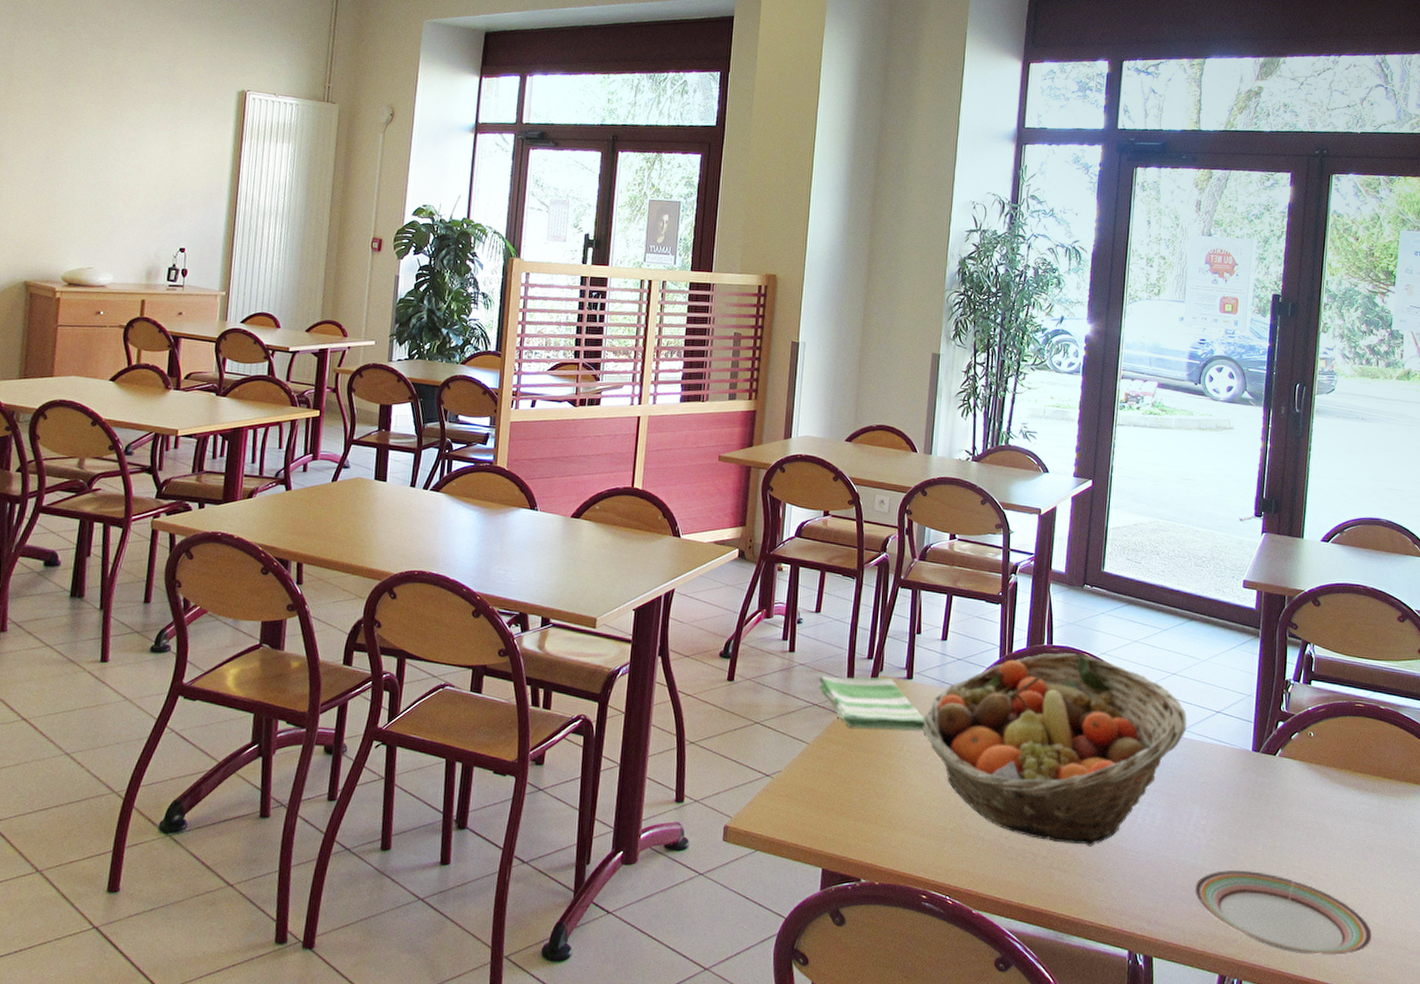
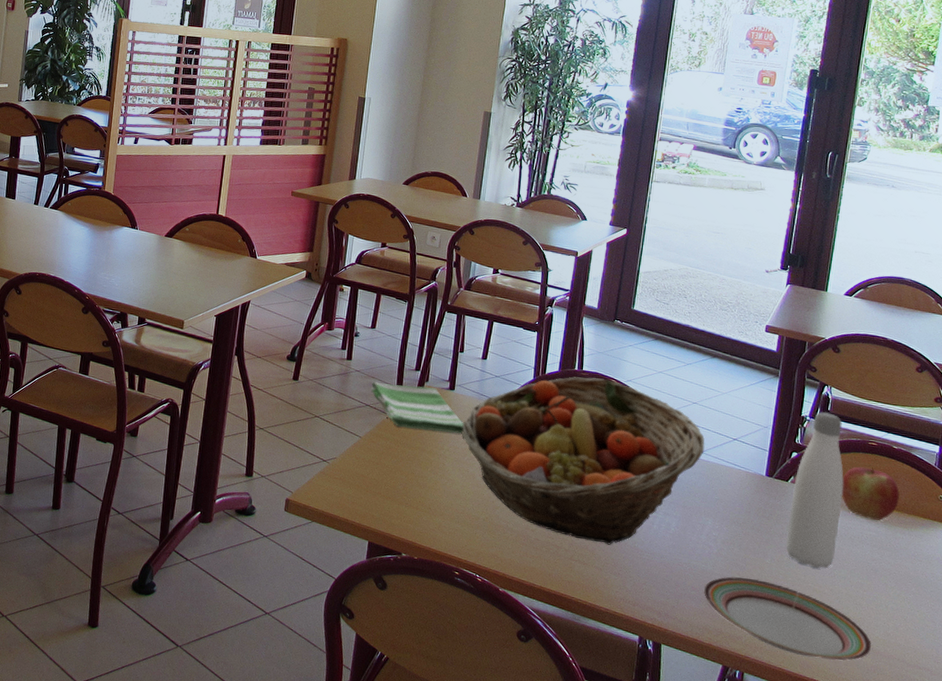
water bottle: none [1277,673,1333,852] -> present [785,411,844,569]
apple: none [1331,732,1391,791] -> present [841,466,900,520]

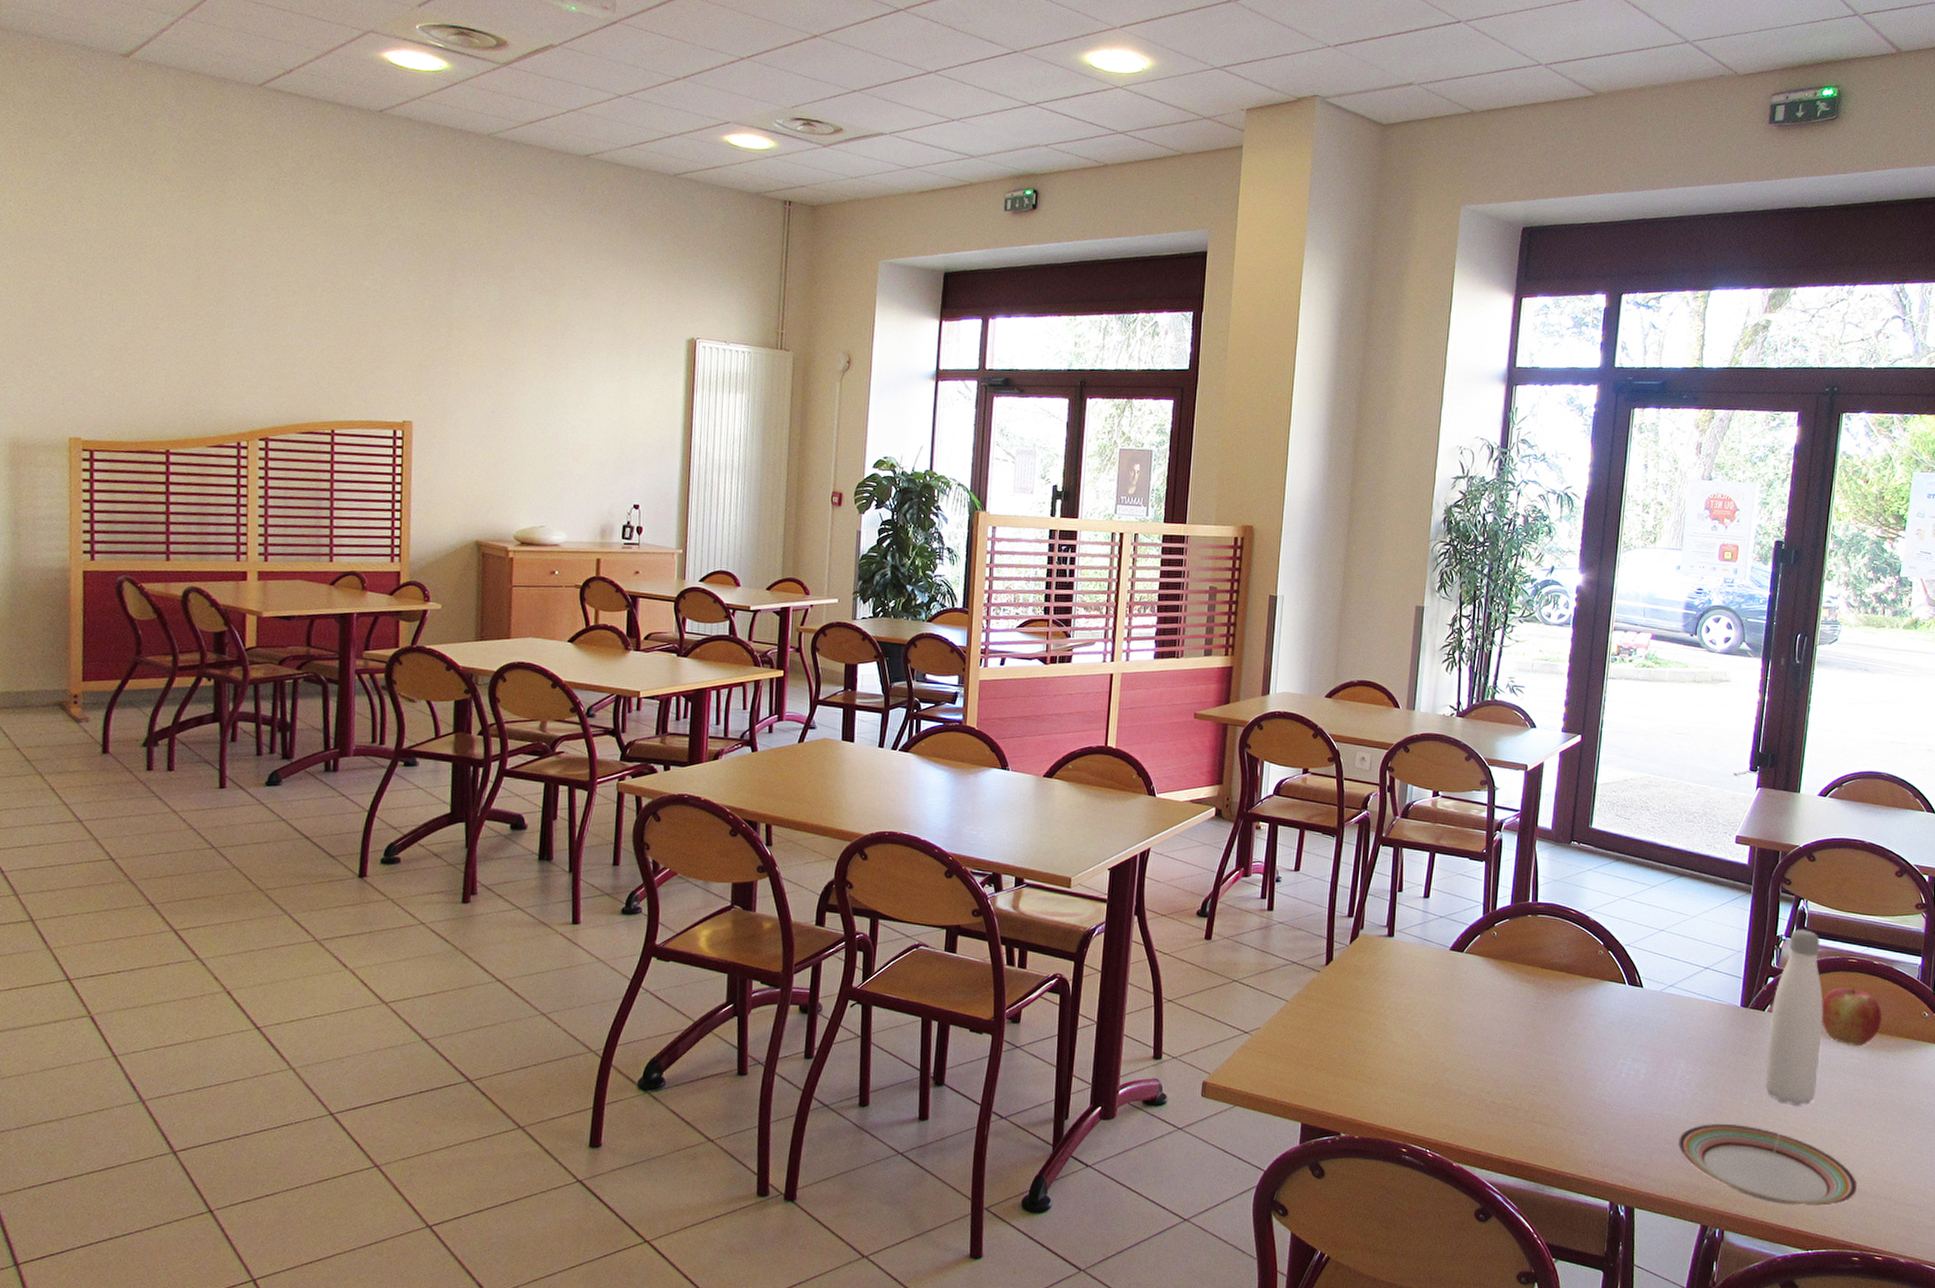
dish towel: present [370,381,464,434] -> none [1296,934,1406,988]
fruit basket: present [461,376,705,545] -> none [1403,910,1675,1101]

